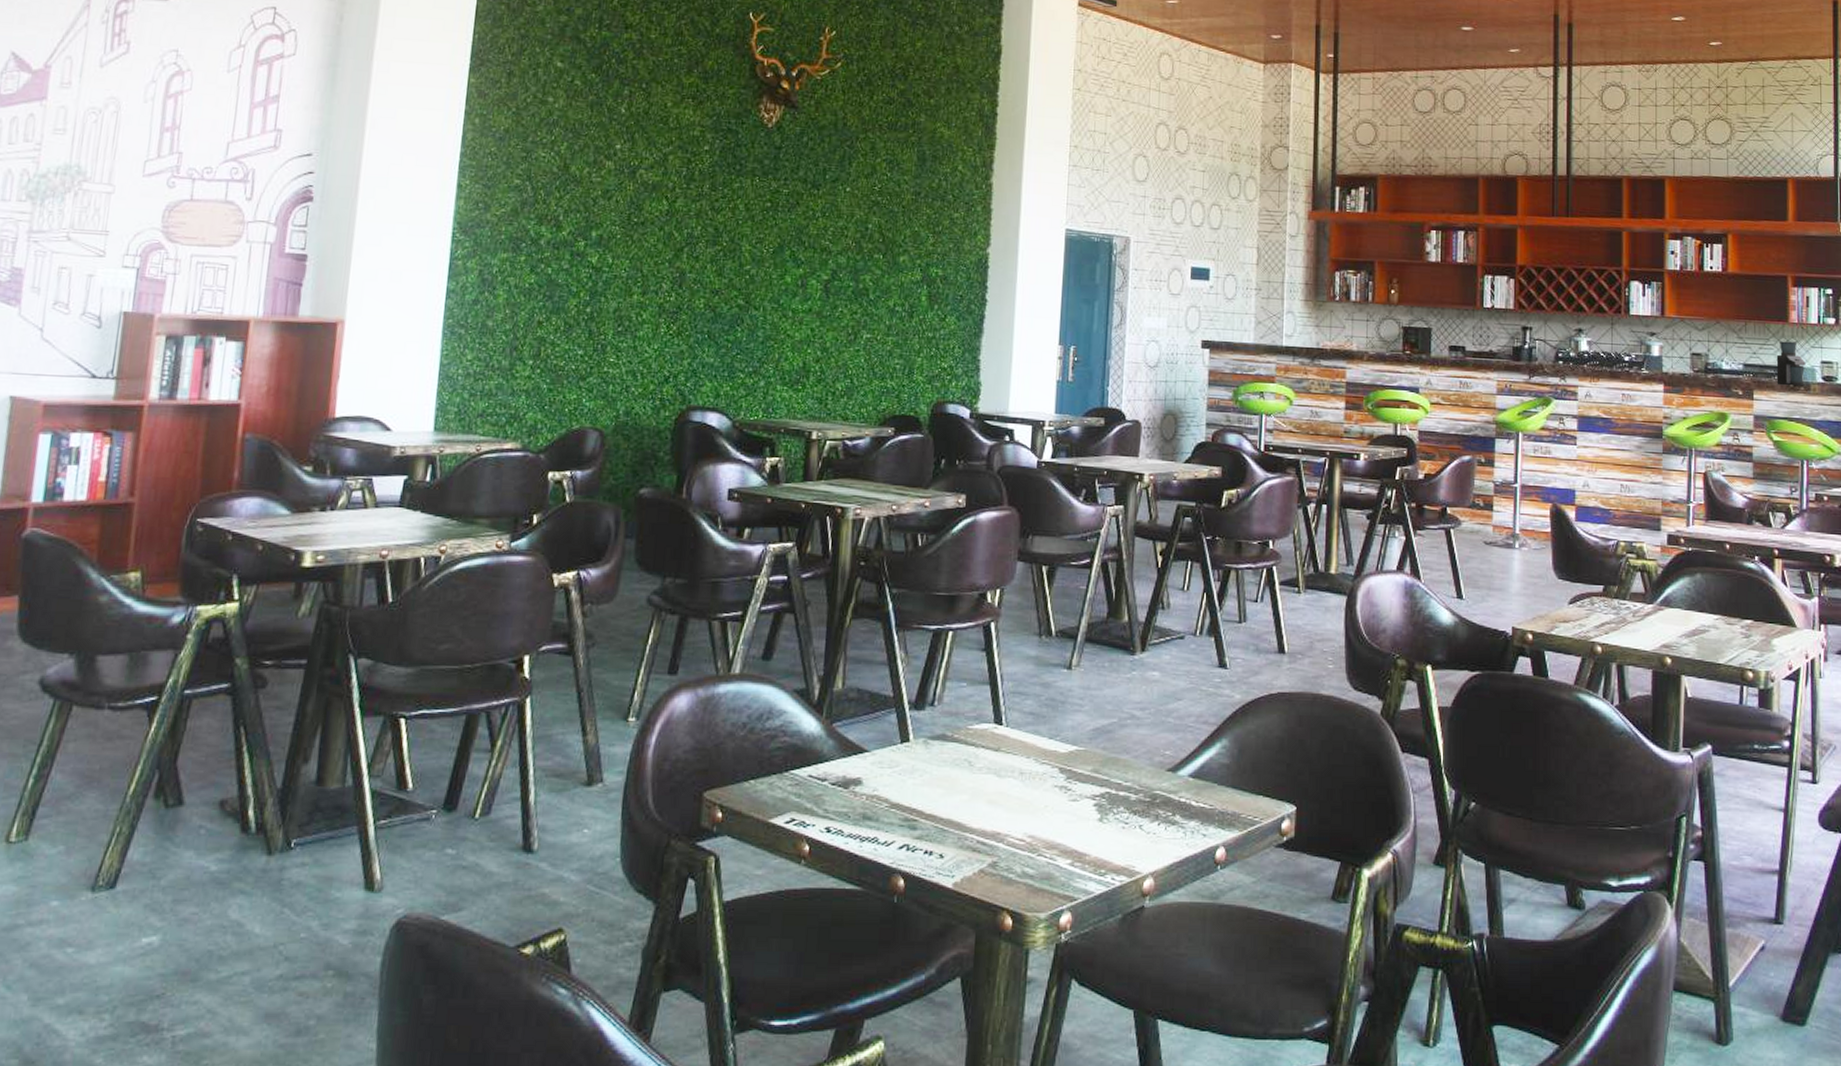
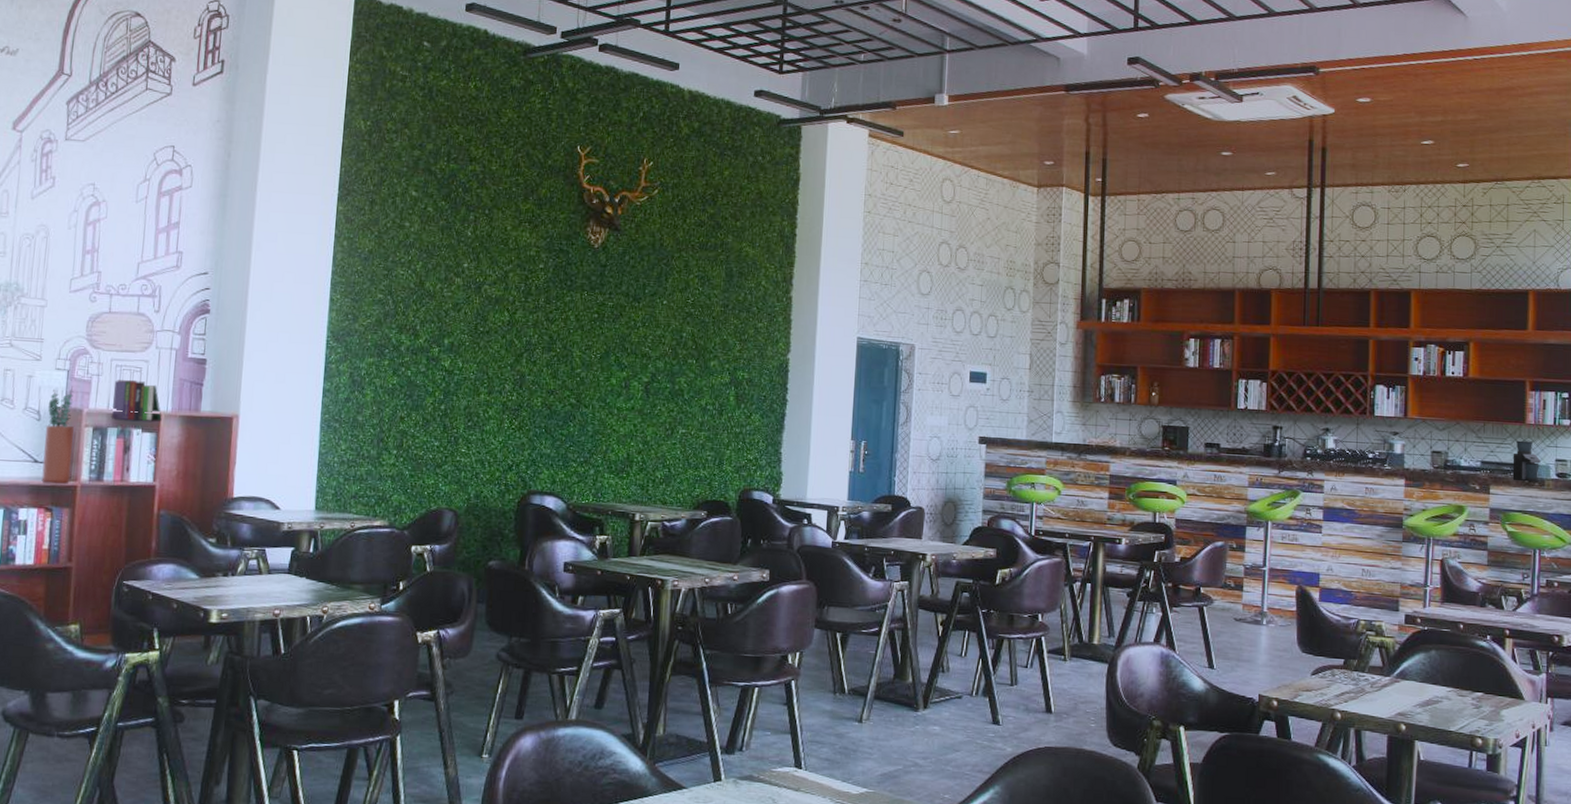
vase: none [100,287,145,405] -> present [41,386,75,485]
books: none [190,279,251,329] -> present [112,379,162,422]

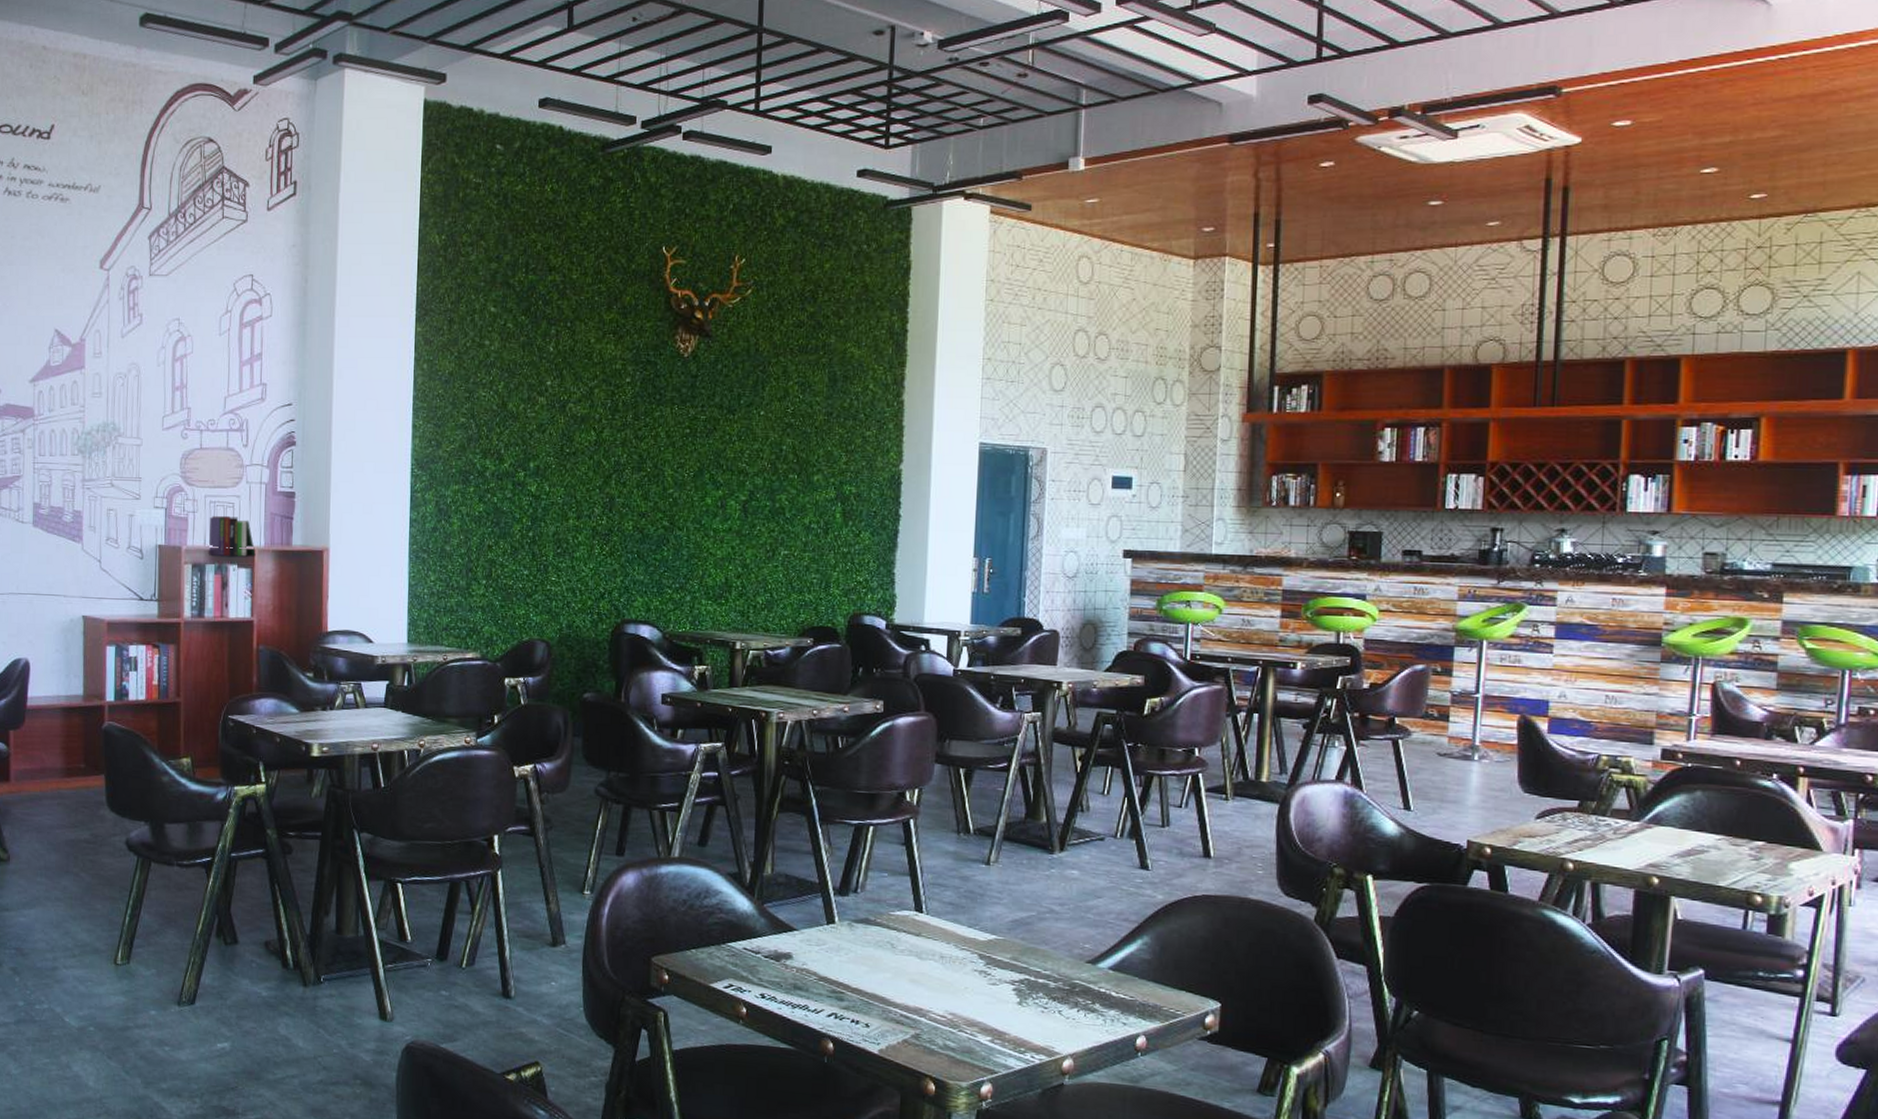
vase: present [41,386,75,485] -> none [148,524,175,622]
coffee grinder: present [1512,440,1541,483] -> none [1815,537,1857,588]

